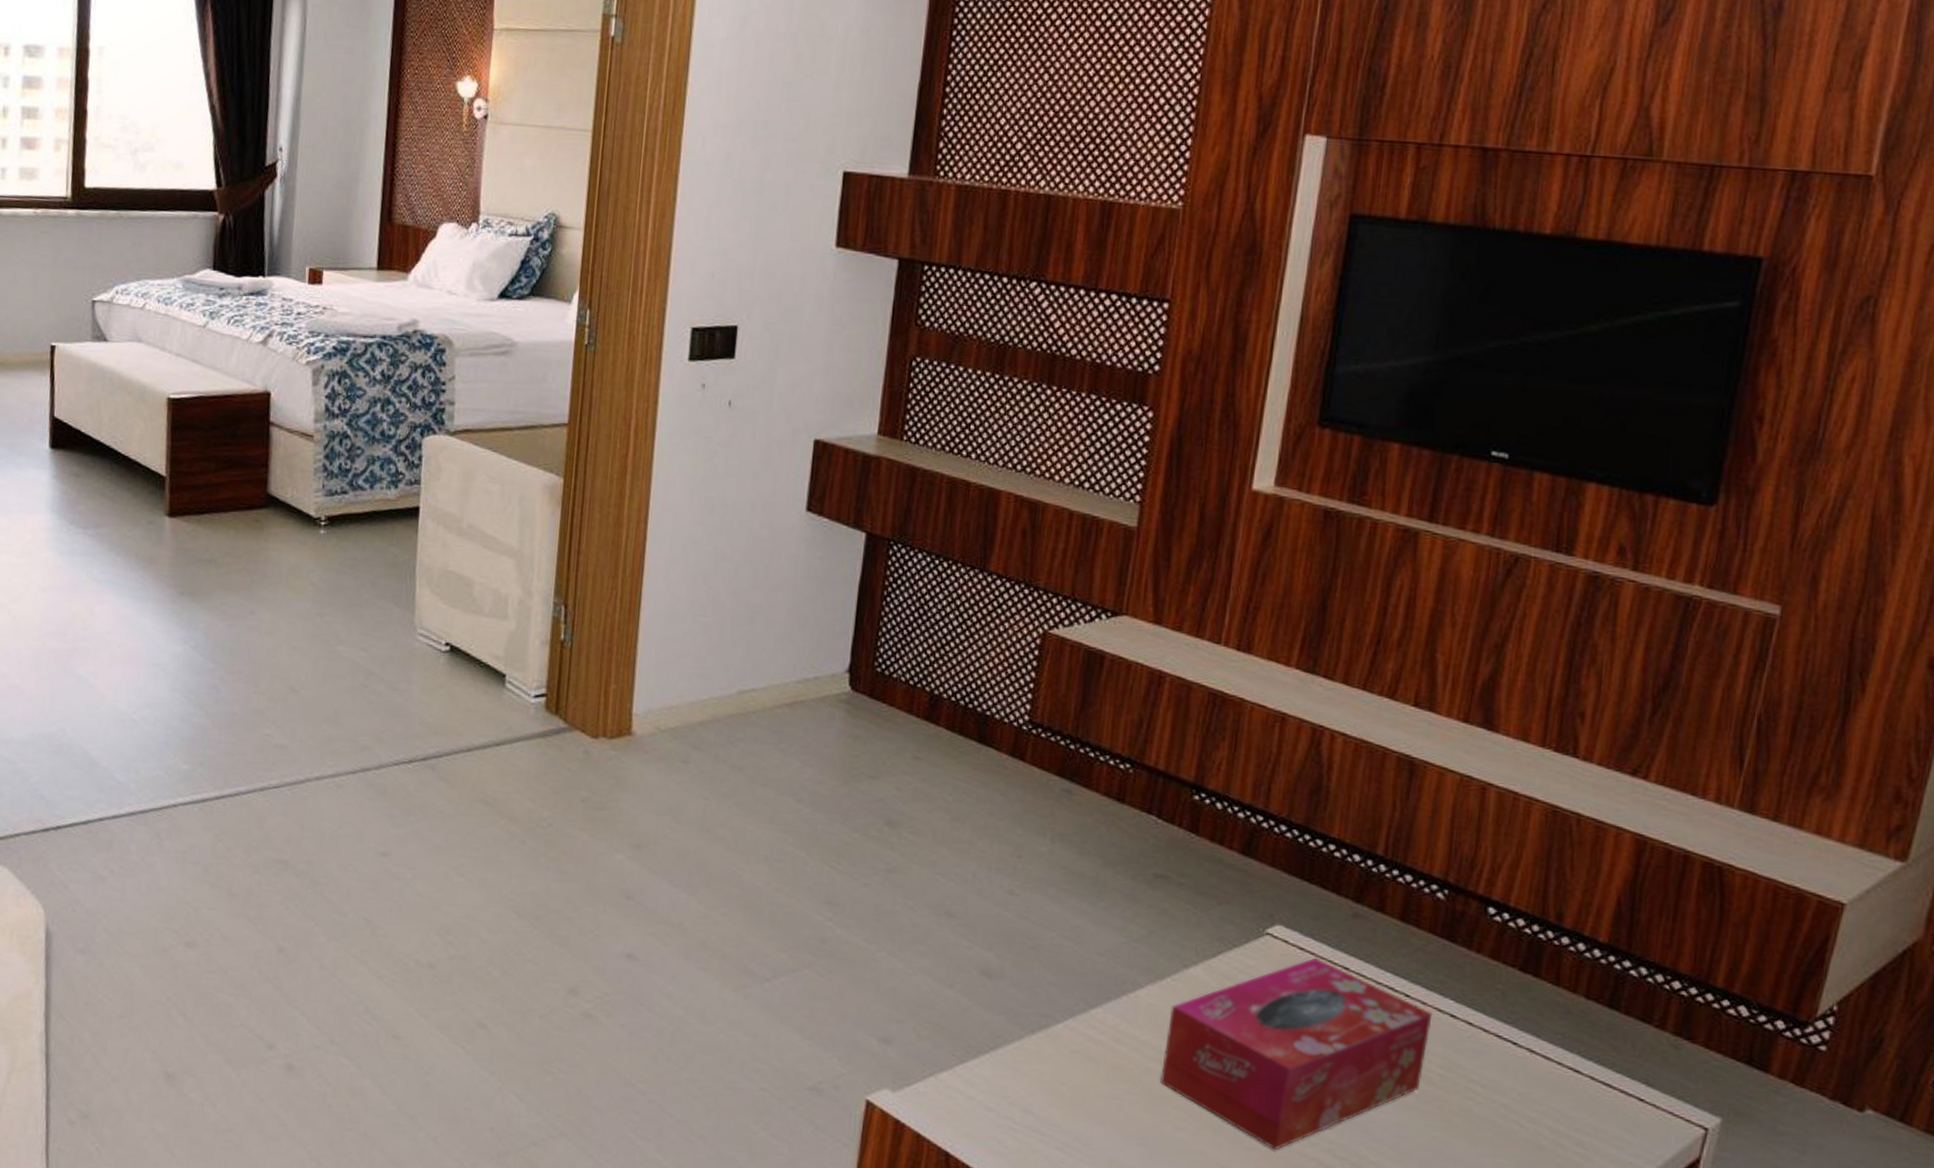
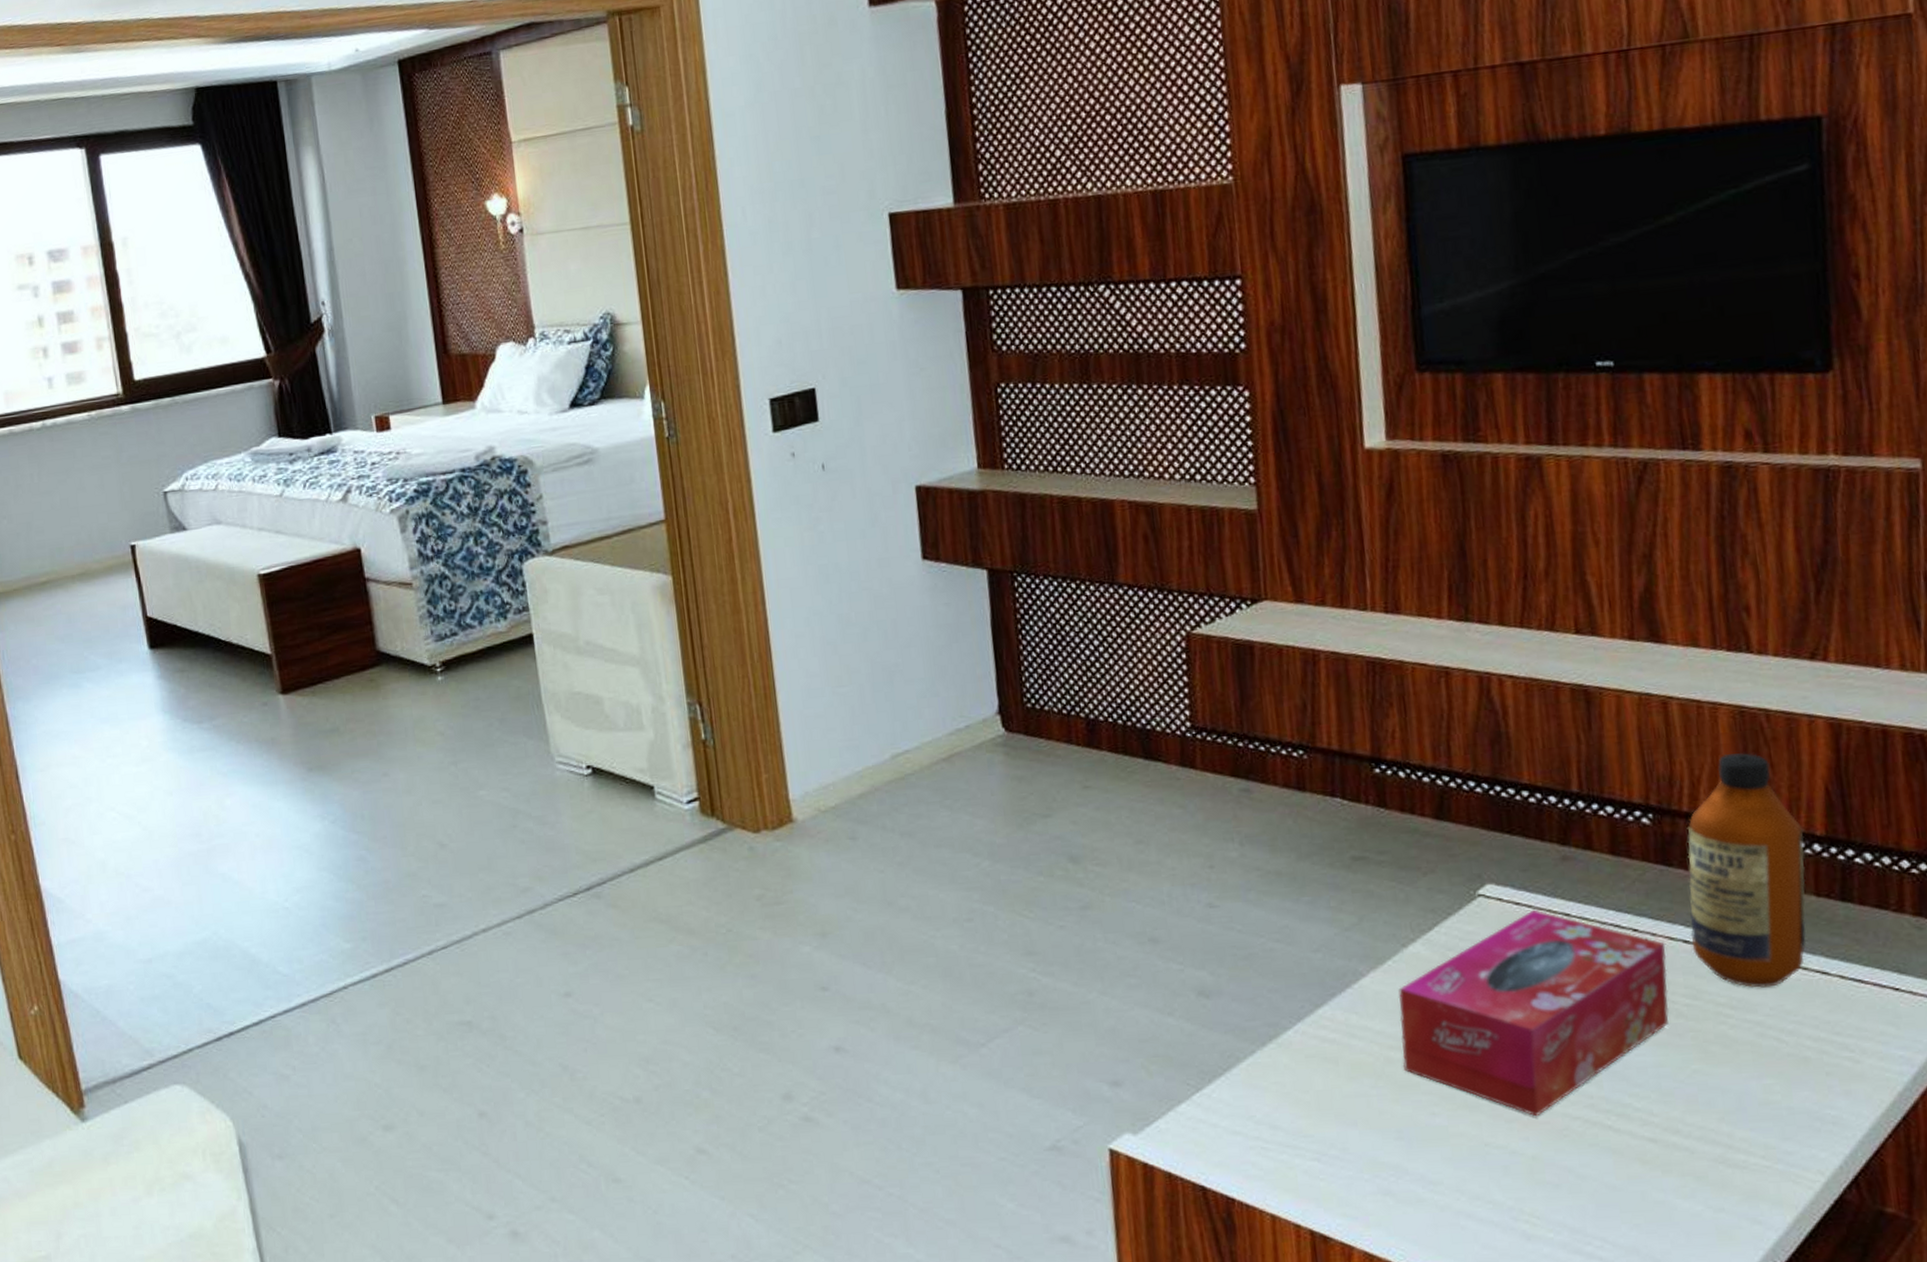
bottle: none [1457,848,1587,1075] -> present [1687,753,1807,988]

